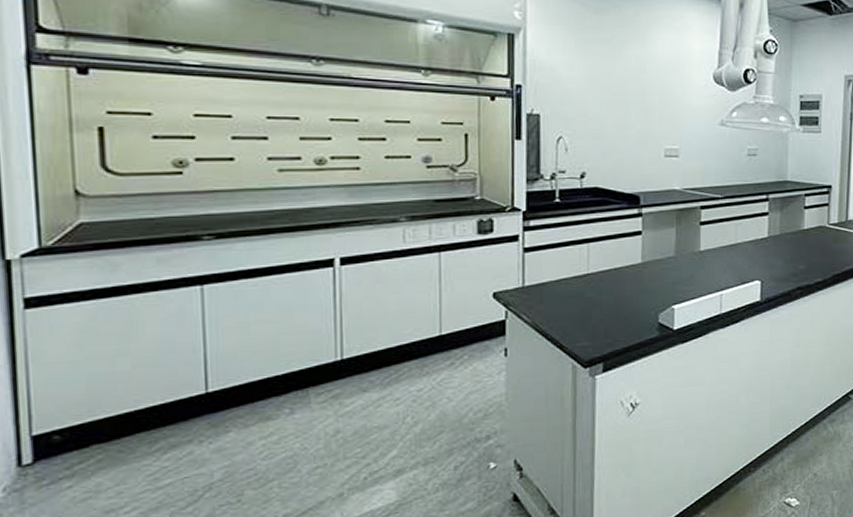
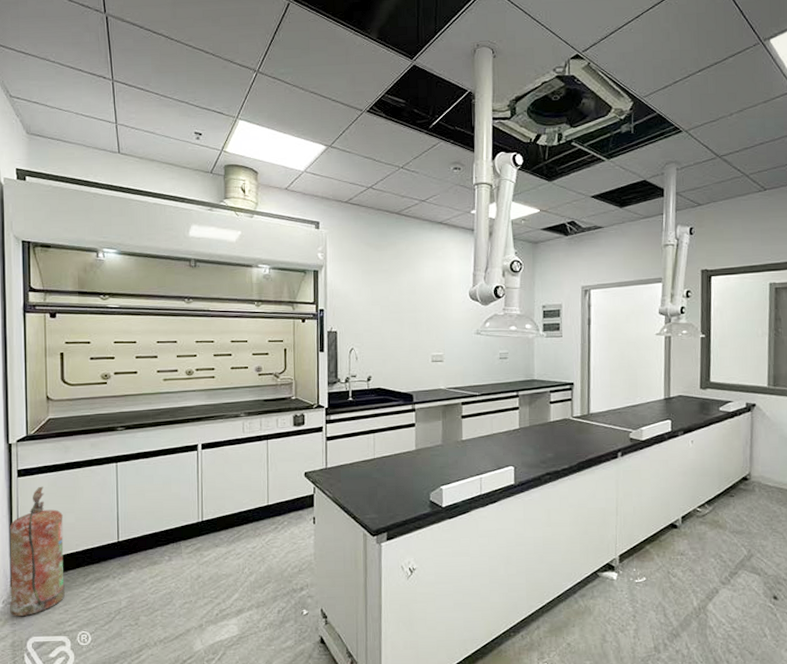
fire extinguisher: none [11,321,116,508] -> present [9,486,65,616]

